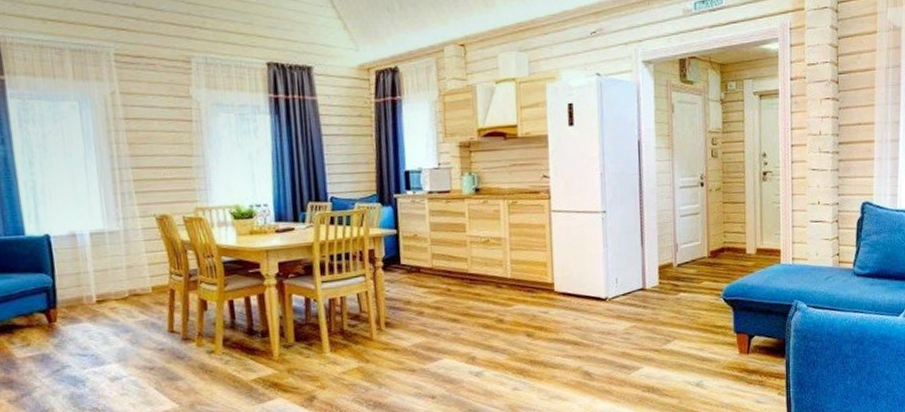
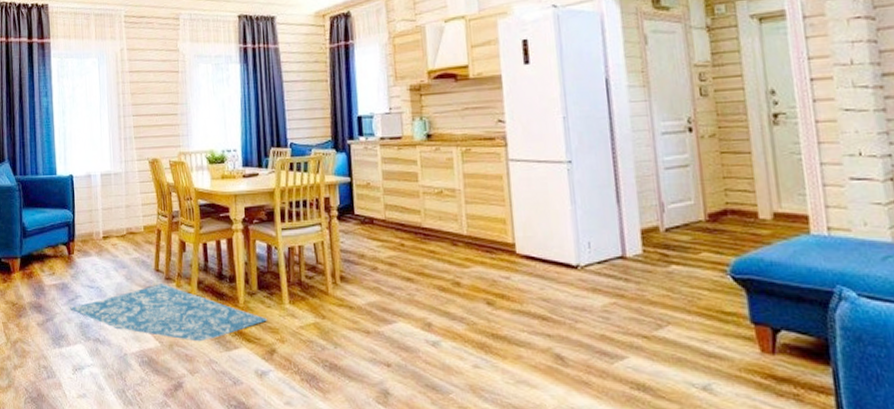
rug: none [55,344,306,399] -> present [70,284,267,342]

